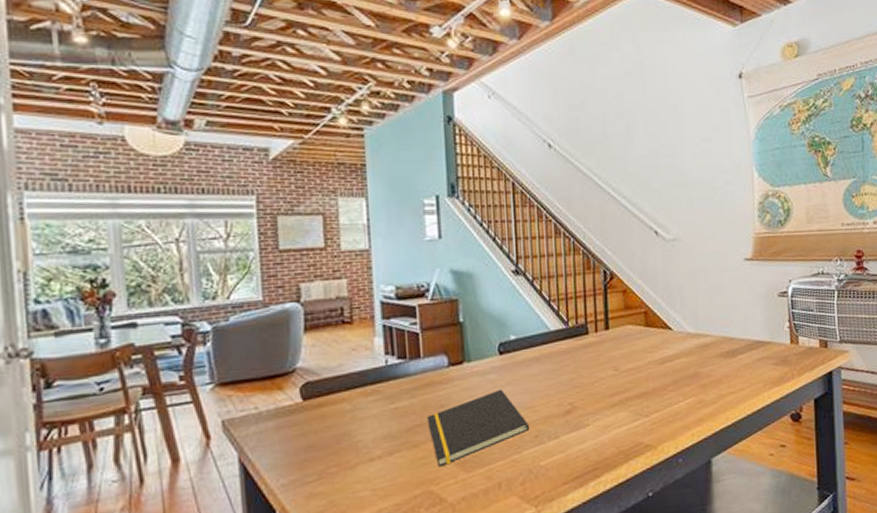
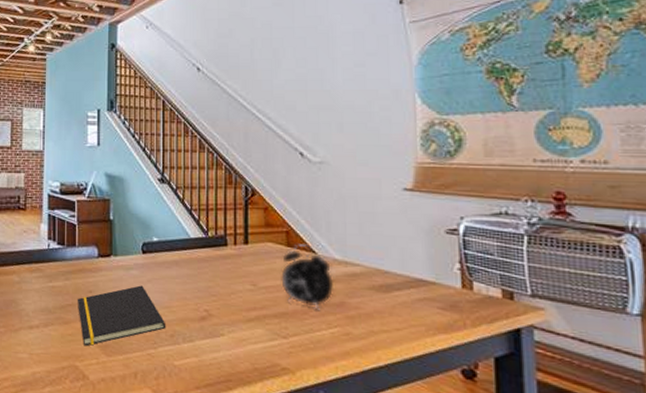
alarm clock: none [641,322,689,385] -> present [281,244,335,311]

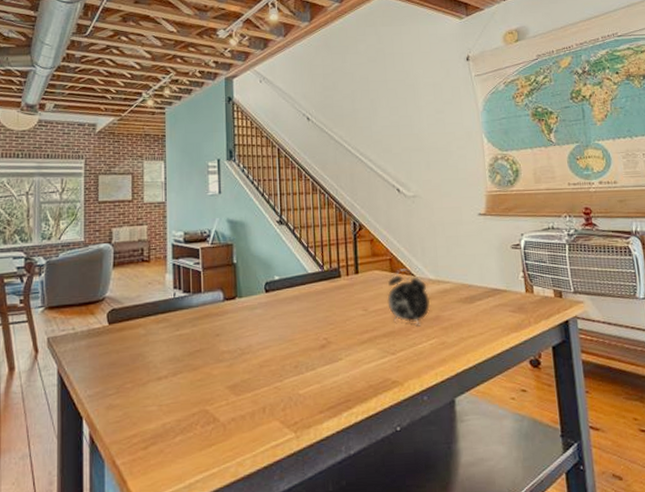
notepad: present [77,285,166,346] -> none [204,323,291,389]

